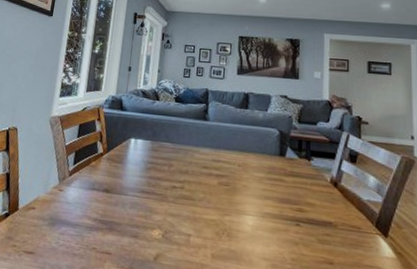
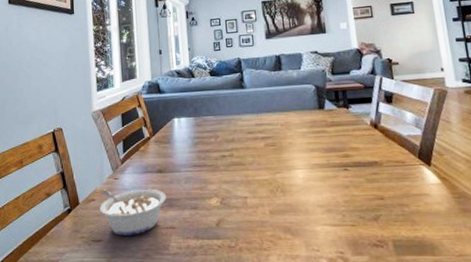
legume: none [37,199,109,254] -> present [99,188,167,236]

